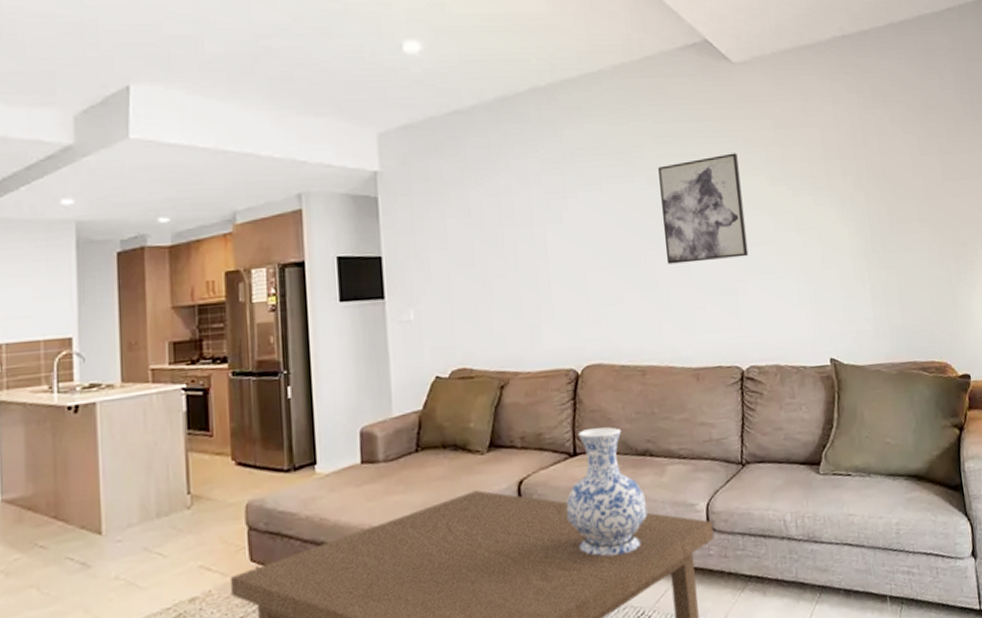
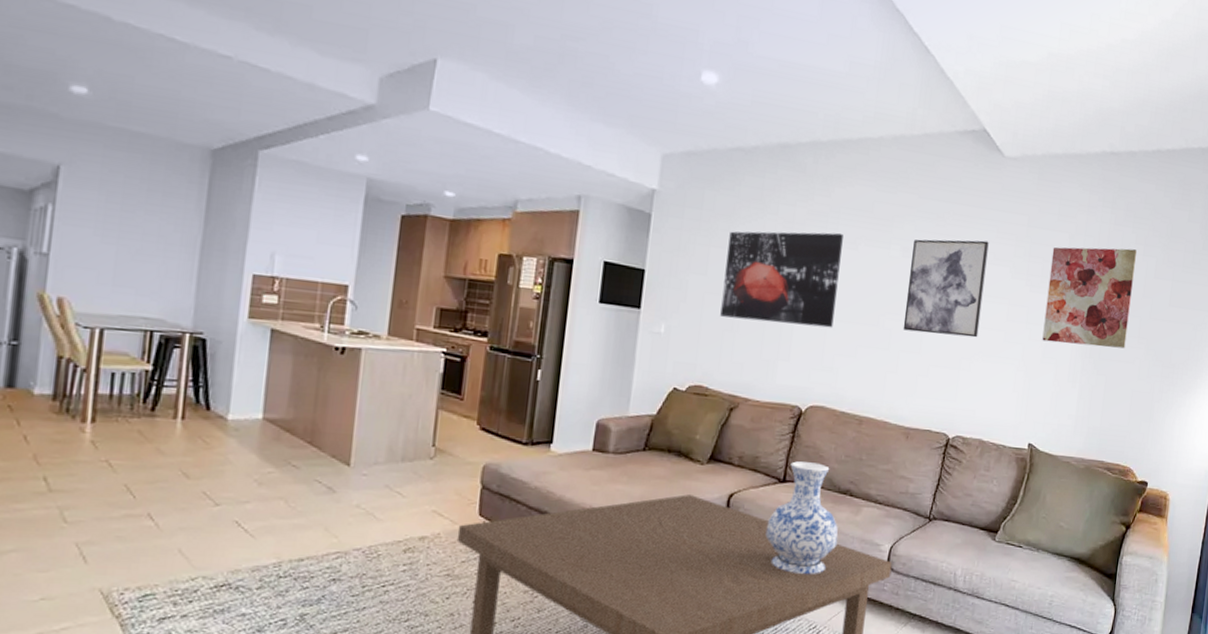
wall art: none [463,176,592,289] -> present [720,231,843,328]
wall art: none [805,130,908,245] -> present [1042,247,1137,349]

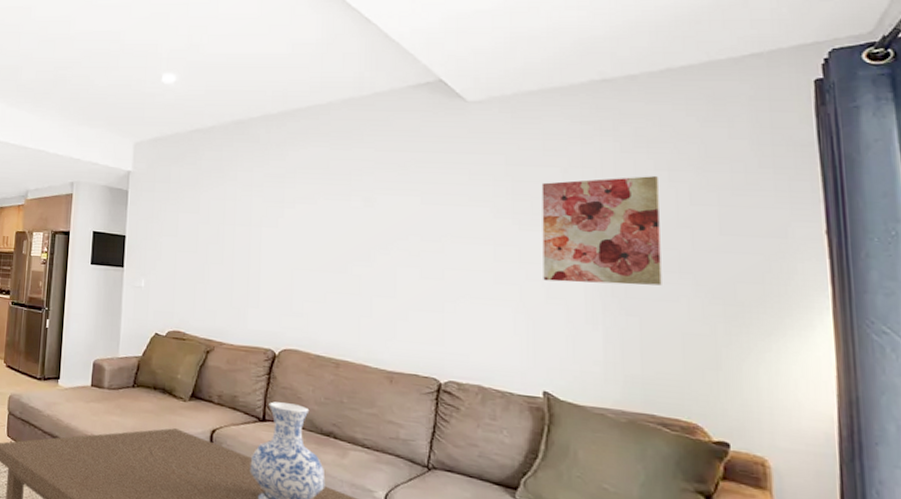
wall art: present [720,231,843,328] -> none [192,190,301,277]
wall art: present [902,239,989,338] -> none [373,184,461,280]

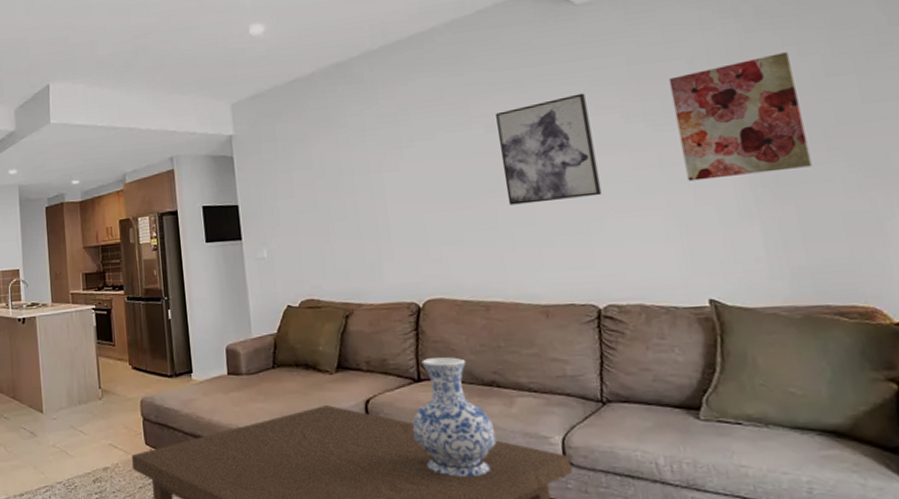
wall art: none [373,184,461,280] -> present [496,93,602,205]

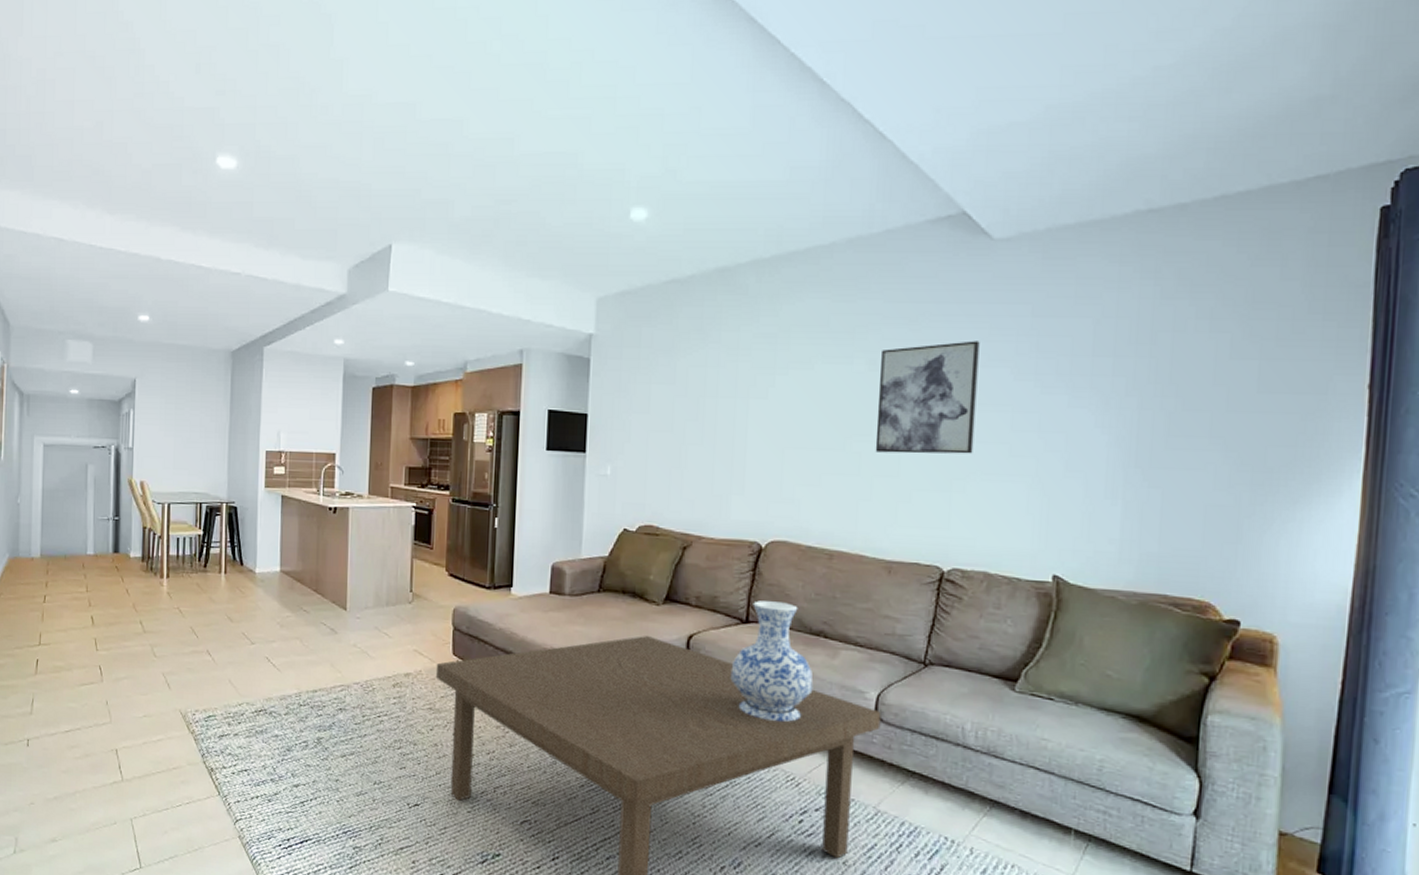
wall art: present [668,52,812,181] -> none [1063,326,1198,453]

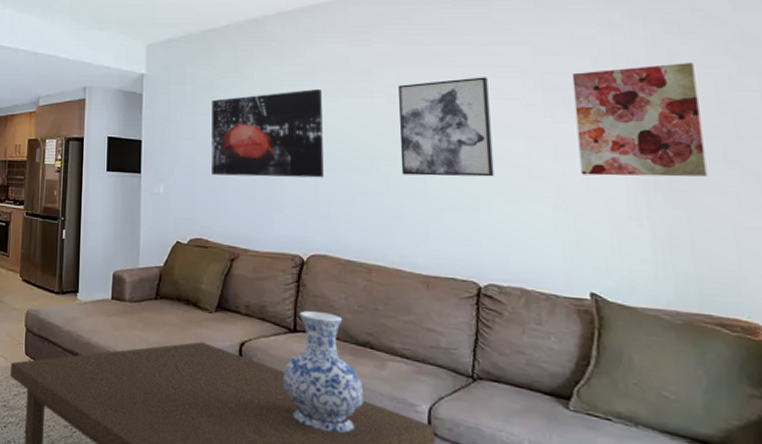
wall art: none [666,353,796,457] -> present [212,88,324,178]
wall art: none [1063,326,1198,453] -> present [572,63,708,177]

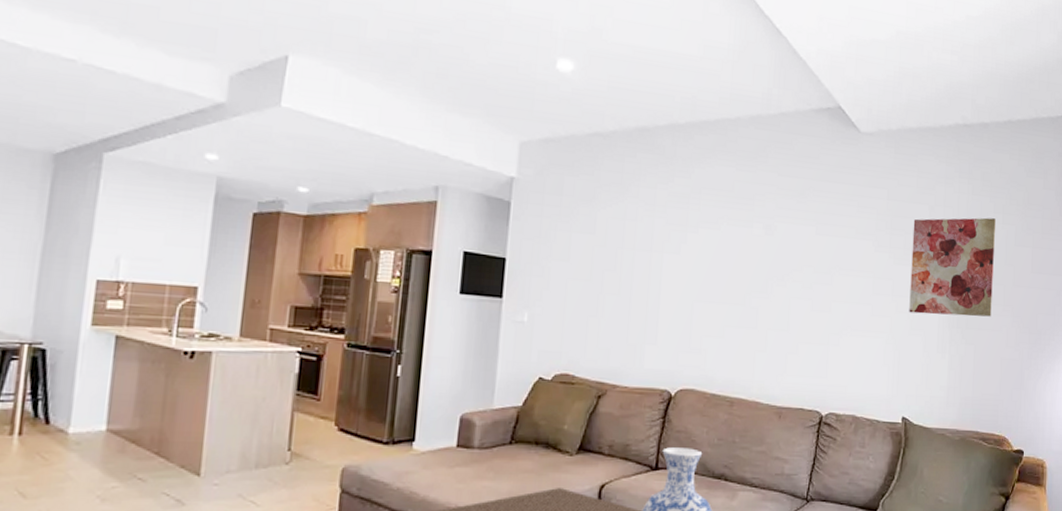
wall art: present [212,88,324,178] -> none [584,213,705,310]
wall art: present [399,77,495,177] -> none [769,215,850,313]

